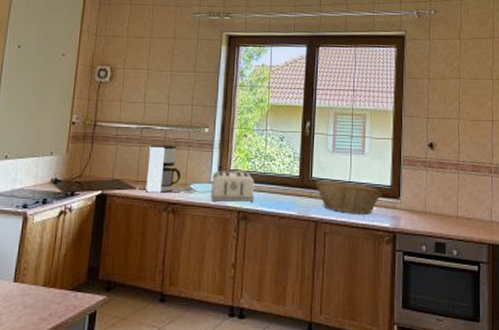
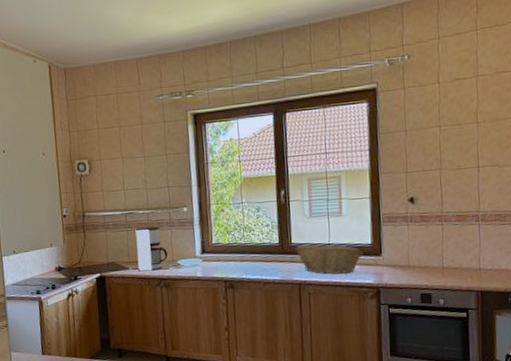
toaster: present [211,171,255,203] -> none [196,244,239,275]

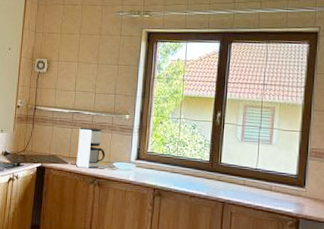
fruit basket: present [295,245,364,274] -> none [223,166,288,200]

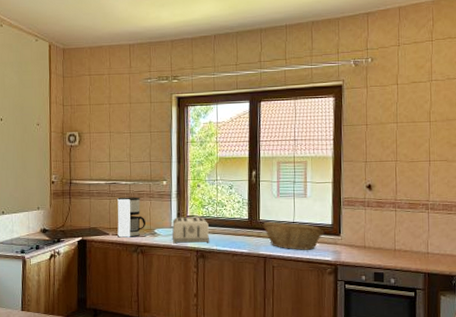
toaster: none [130,152,169,182] -> present [172,217,210,244]
fruit basket: none [223,166,288,200] -> present [262,222,324,250]

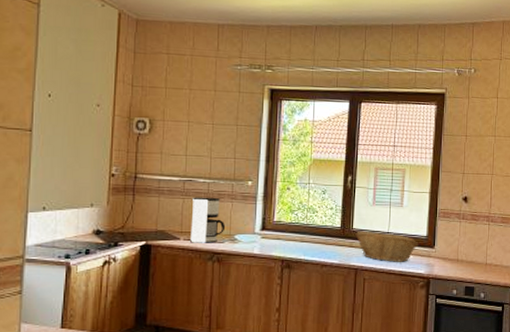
toaster: present [172,217,210,244] -> none [255,222,298,252]

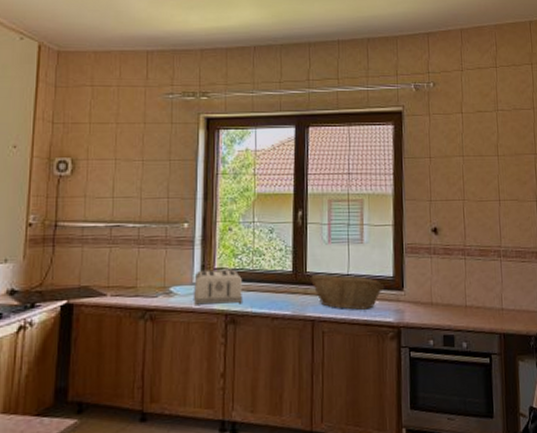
coffee maker: present [190,197,226,243] -> none [118,244,159,299]
toaster: none [255,222,298,252] -> present [194,270,243,306]

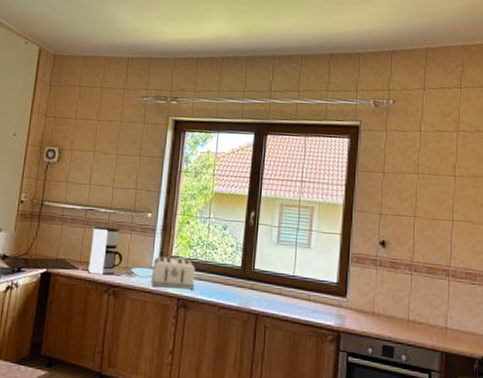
coffee maker: none [118,244,159,299] -> present [88,226,123,275]
fruit basket: present [310,275,385,310] -> none [257,273,328,311]

